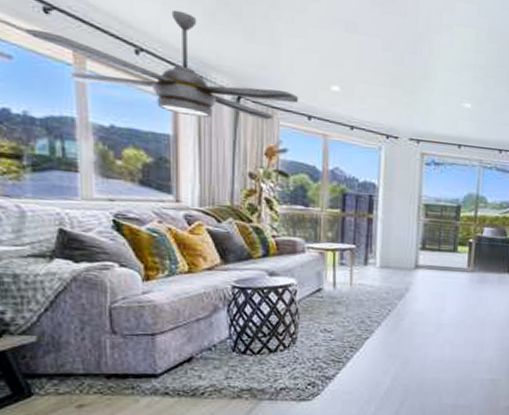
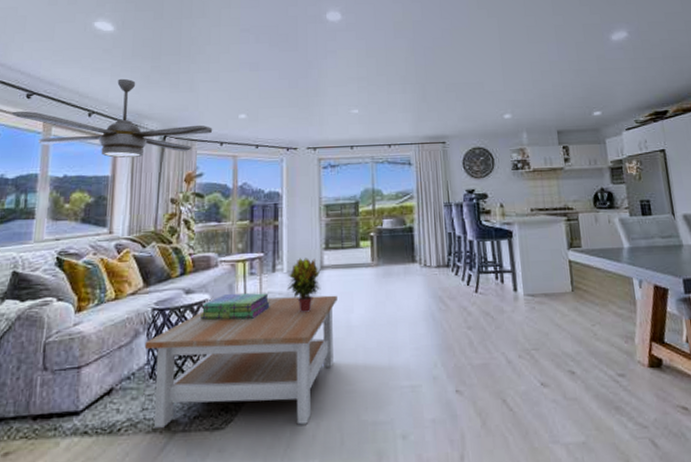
coffee table: none [225,290,430,402] -> present [144,295,337,428]
stack of books: none [286,281,361,307] -> present [201,293,270,320]
potted plant: none [378,255,414,308] -> present [286,258,321,313]

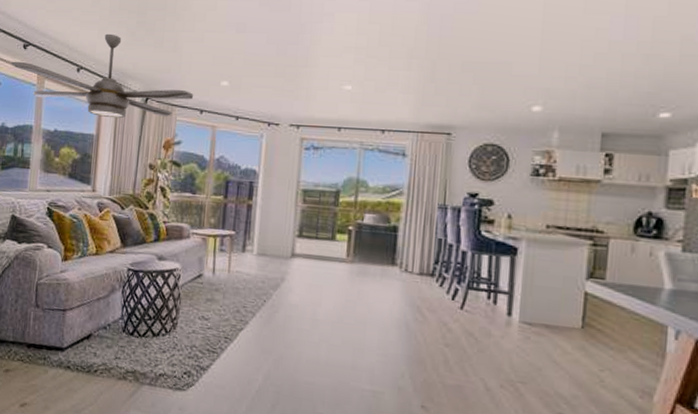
coffee table: present [144,295,337,428] -> none [119,277,306,404]
stack of books: present [201,293,270,320] -> none [171,266,238,295]
potted plant: present [286,258,321,313] -> none [254,242,290,299]

